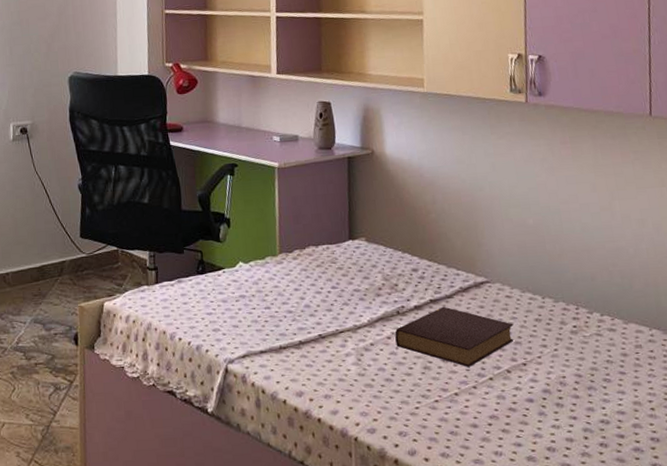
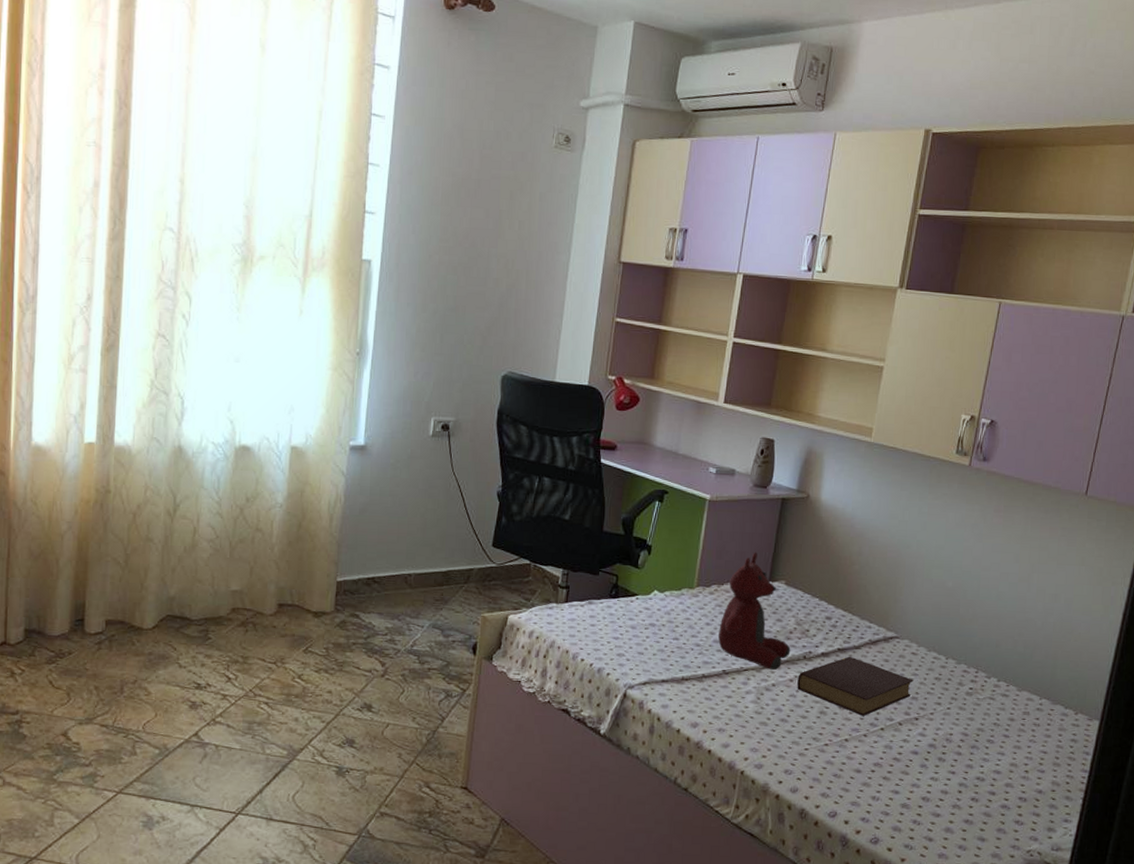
teddy bear: none [308,212,383,329] -> present [718,552,791,670]

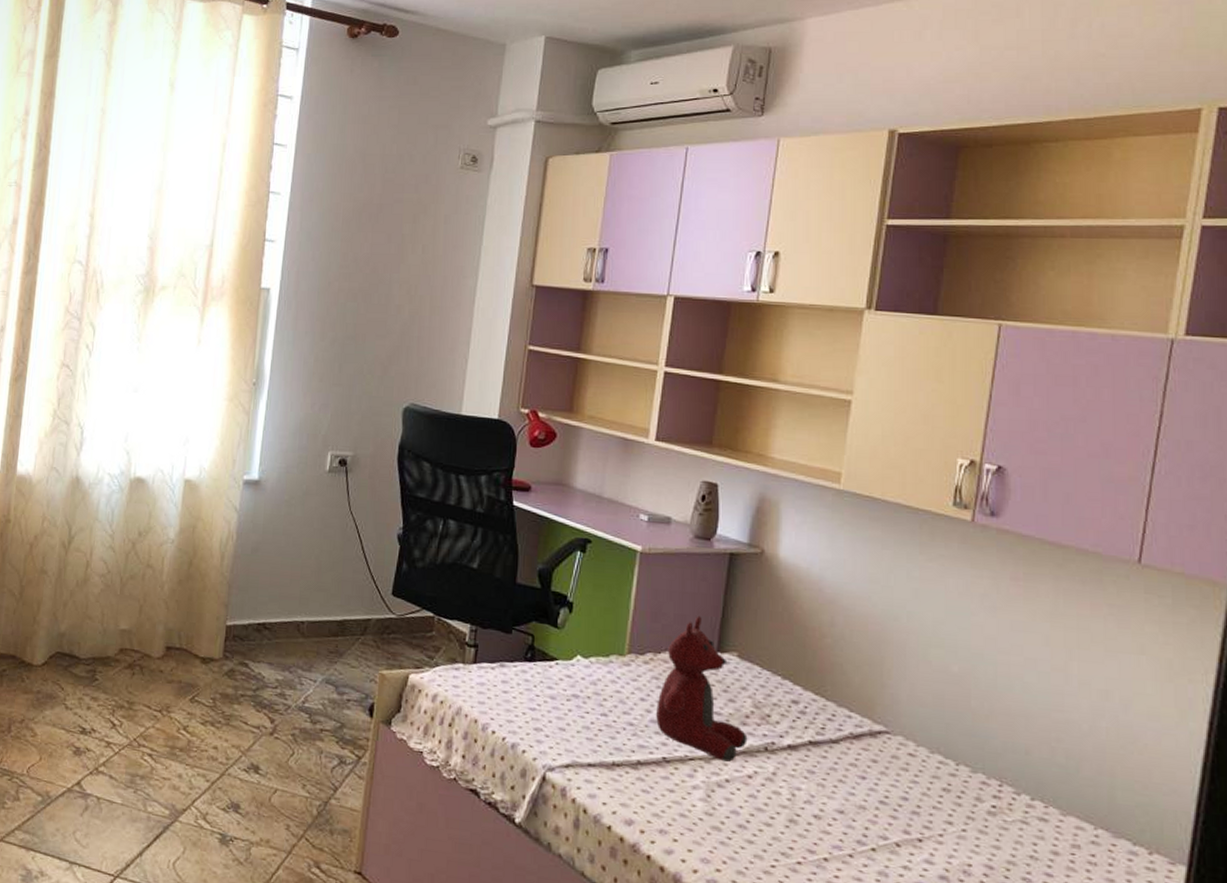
book: present [797,656,914,716] -> none [758,751,913,830]

